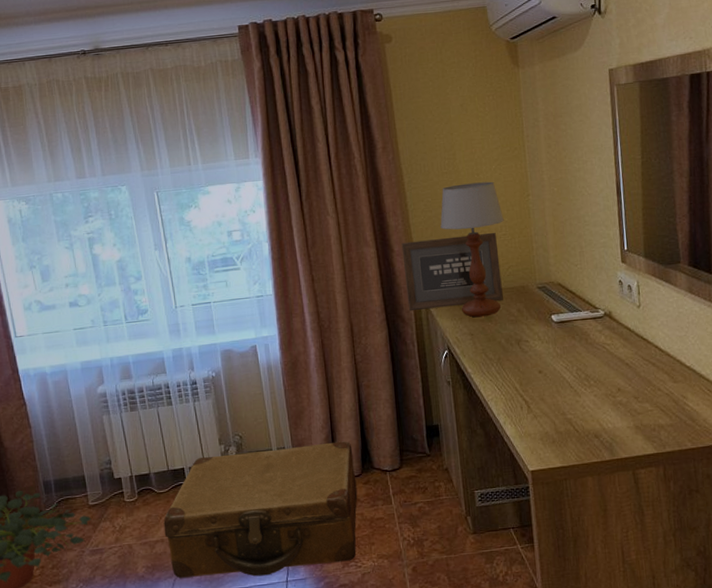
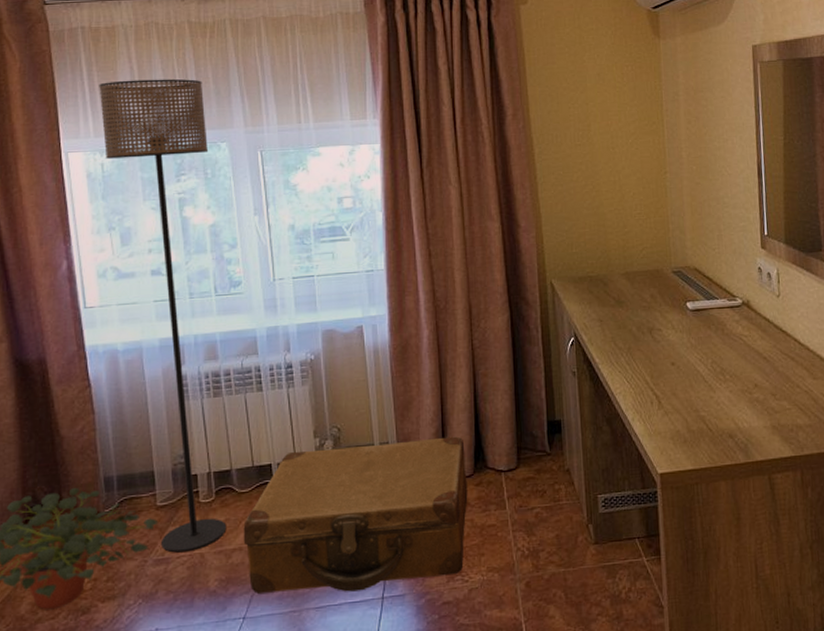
floor lamp: none [12,130,150,545] -> present [99,78,227,553]
picture frame: present [401,232,503,312] -> none [528,210,636,293]
table lamp: present [440,181,505,318] -> none [571,156,640,302]

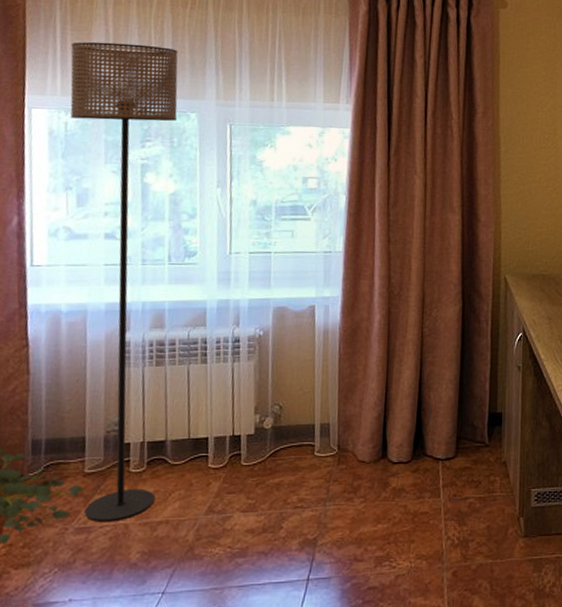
suitcase: present [243,436,468,594] -> none [171,422,405,572]

